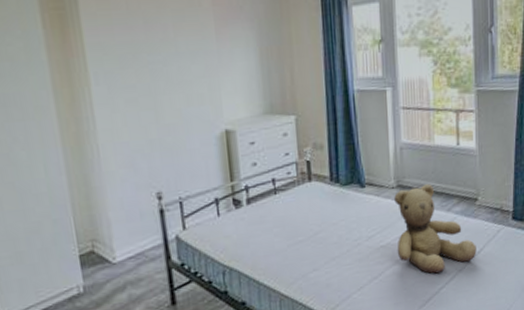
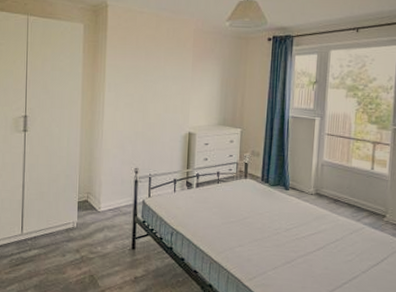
teddy bear: present [394,184,476,274] -> none [309,196,381,271]

